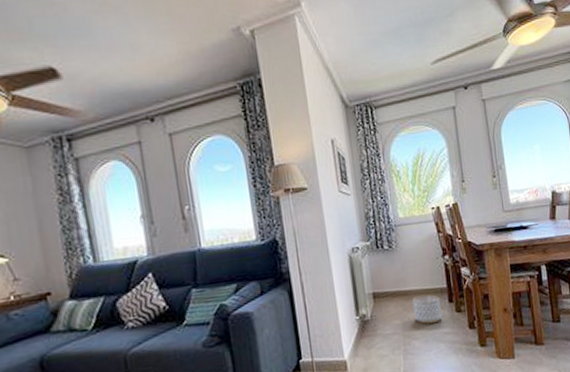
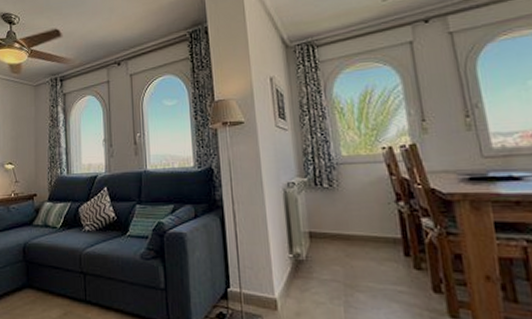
planter: present [412,294,442,325] -> none [356,243,396,278]

